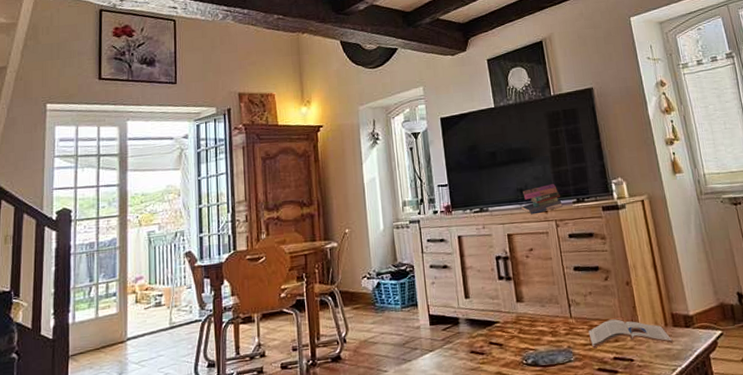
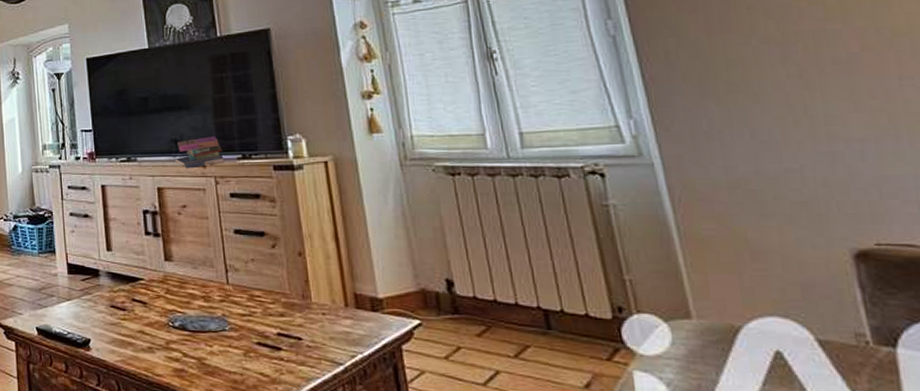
magazine: present [588,319,673,349] -> none [248,292,354,326]

